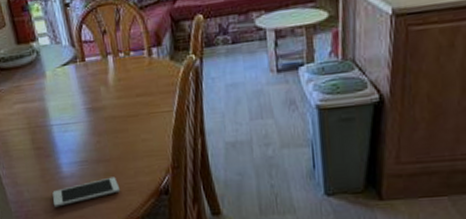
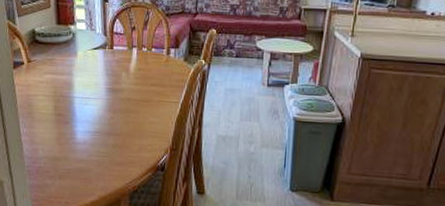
cell phone: present [52,176,120,208] -> none [64,149,123,168]

